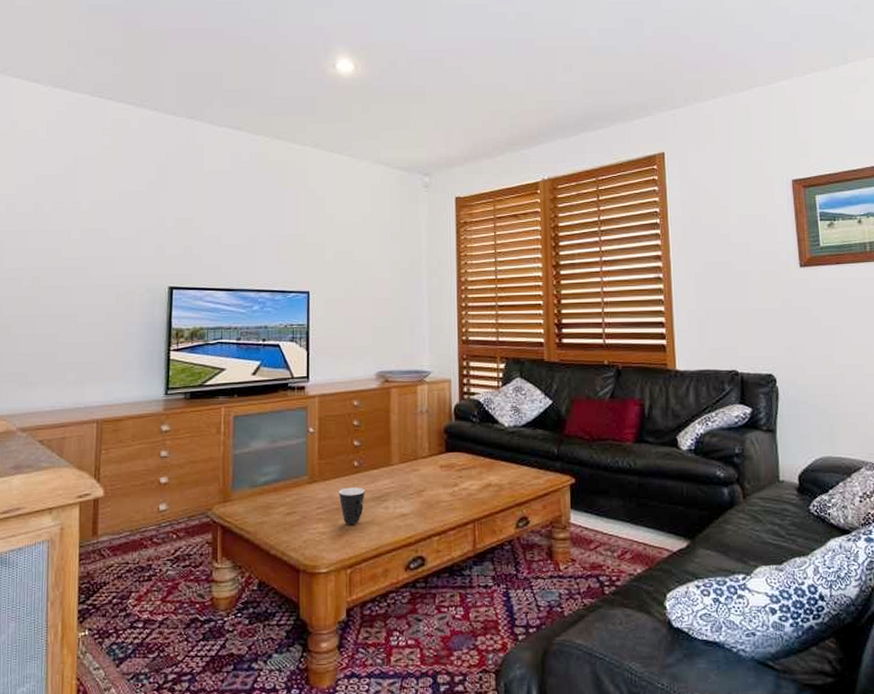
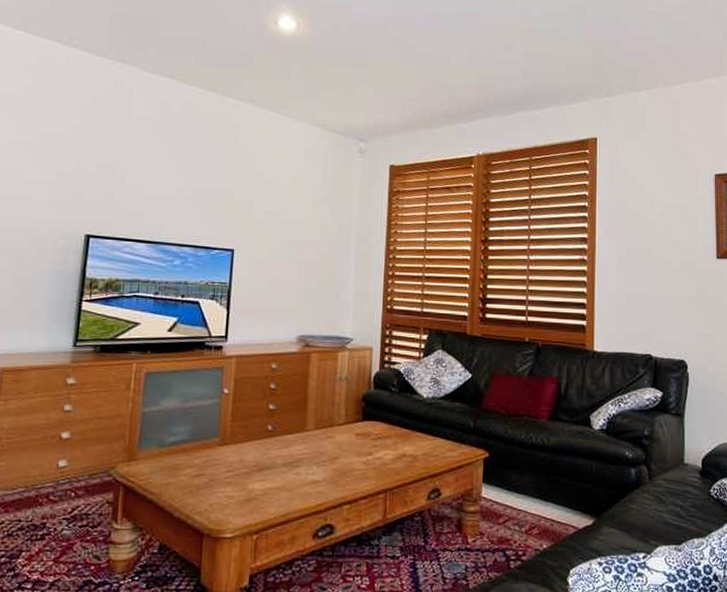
mug: present [339,487,365,525] -> none [250,451,277,490]

